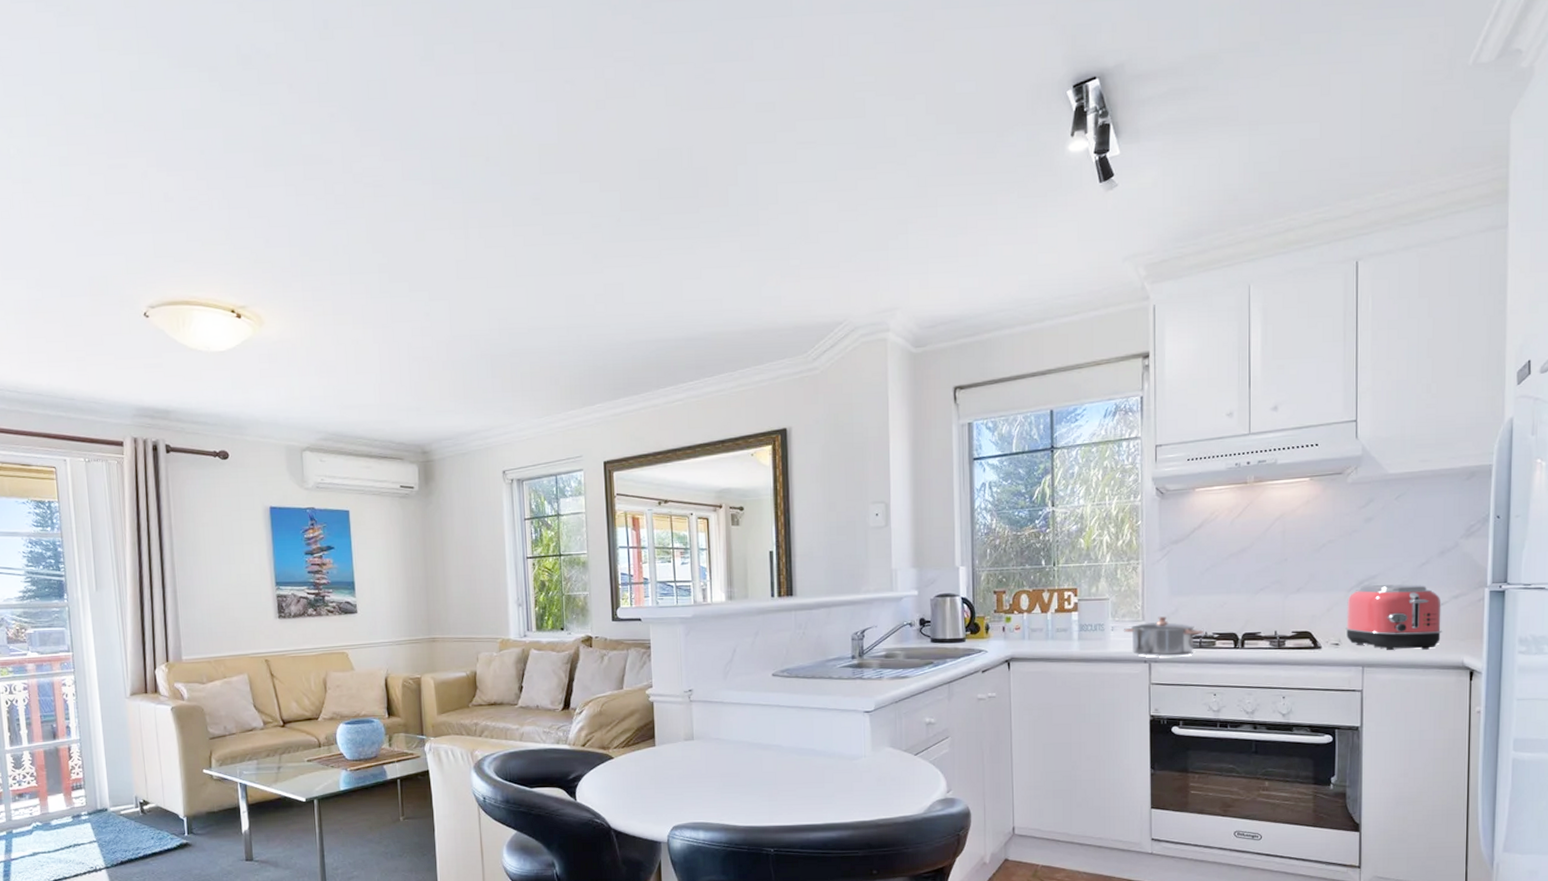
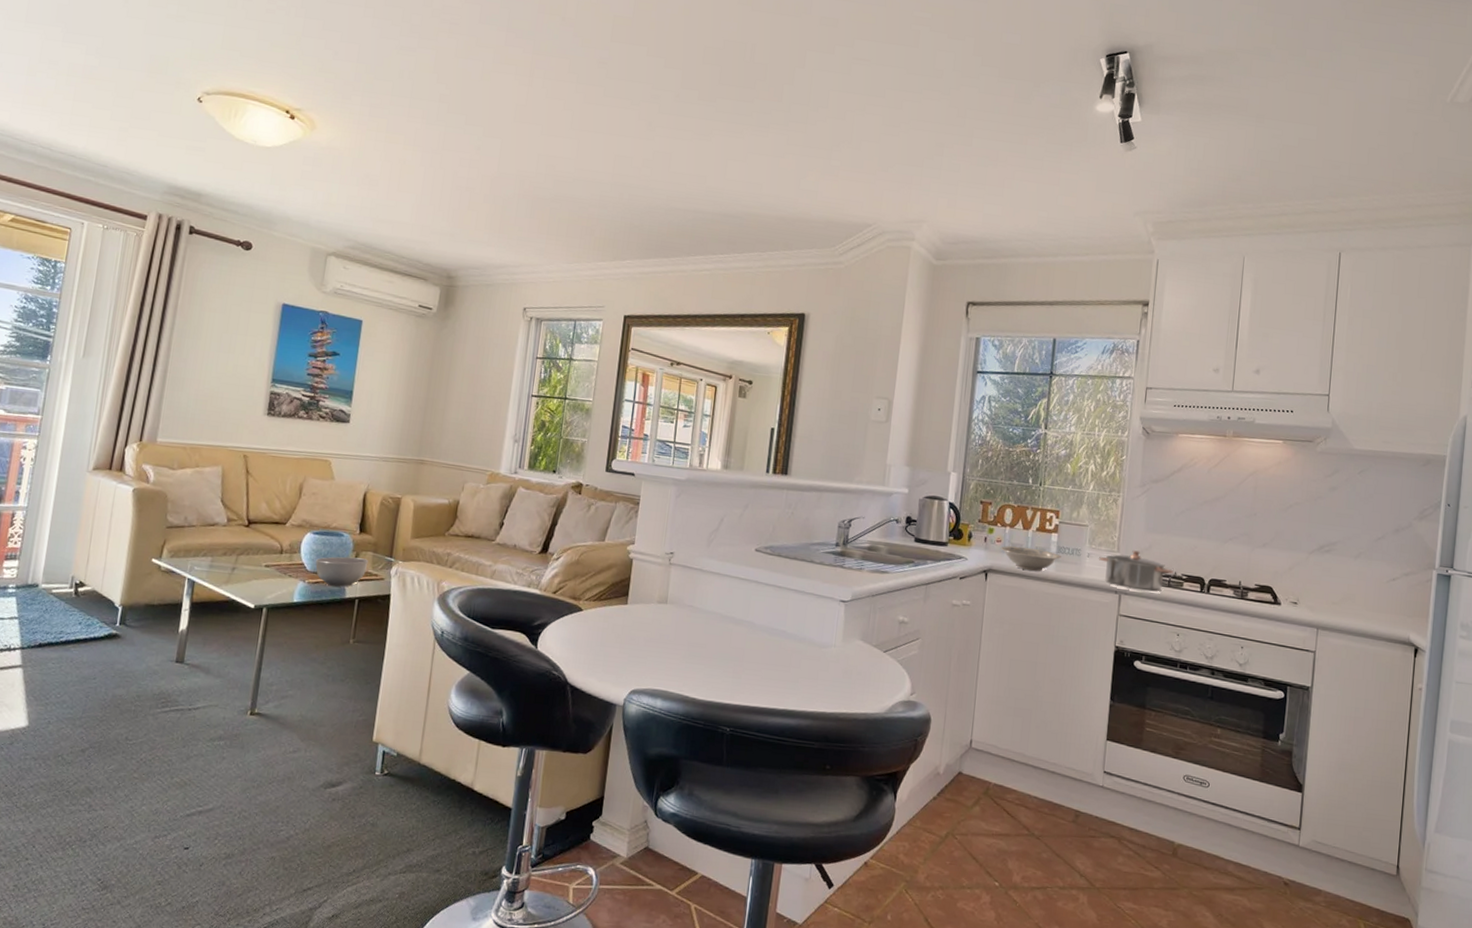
bowl: none [353,740,402,770] -> present [315,556,369,587]
bowl: none [1020,630,1084,654] -> present [1000,545,1061,572]
toaster: present [1345,584,1442,650] -> none [1304,550,1393,621]

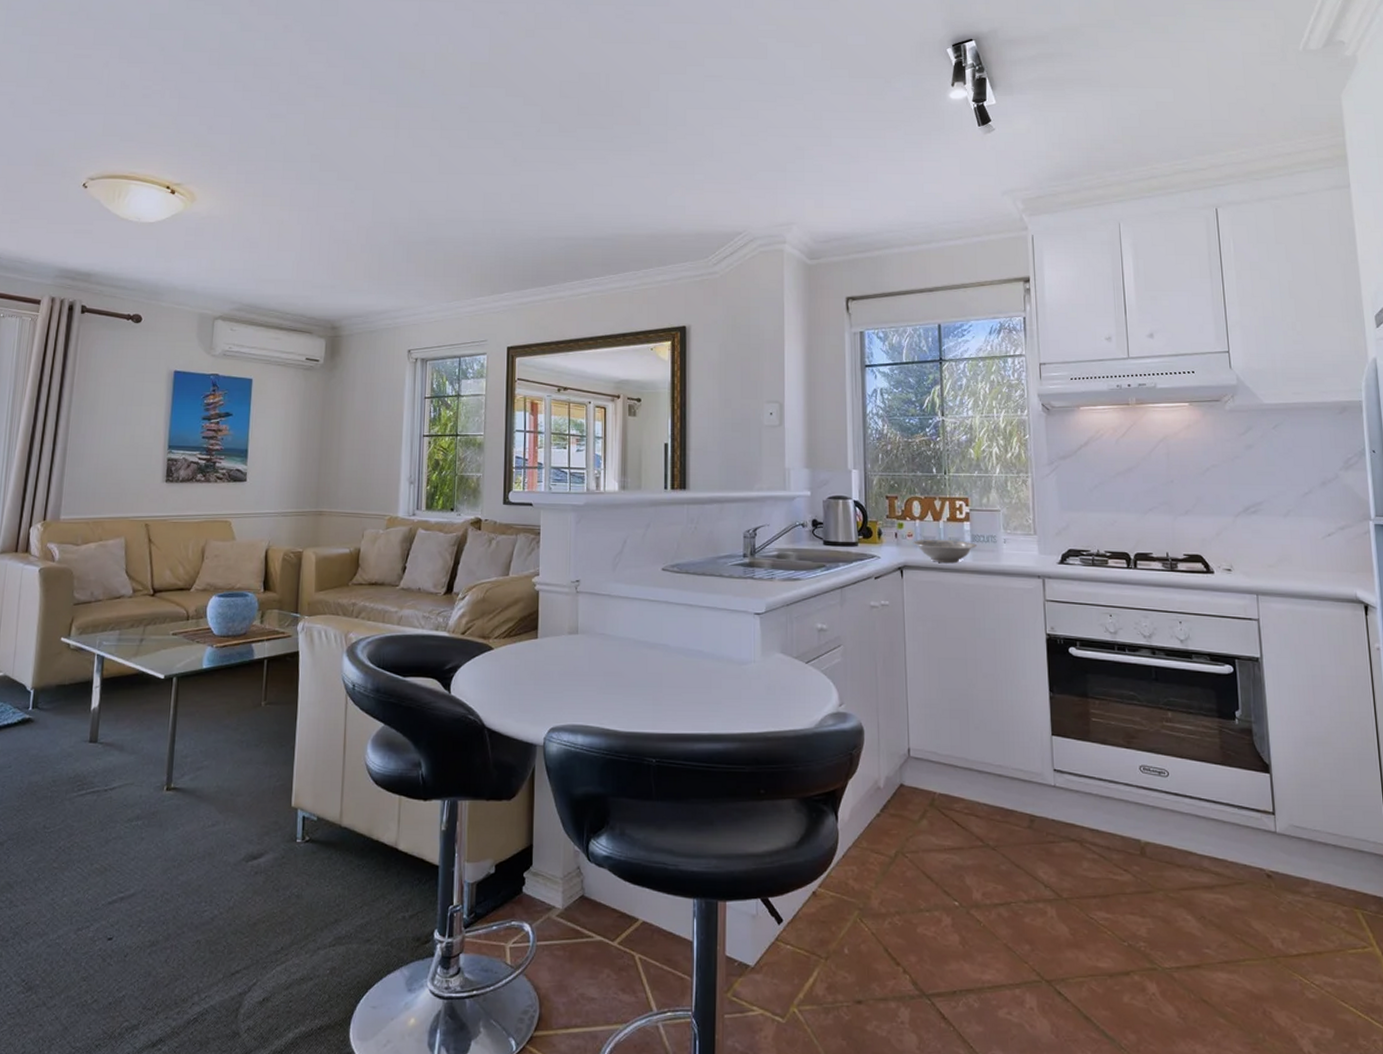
bowl: present [315,556,369,587] -> none [222,617,275,648]
cooking pot: present [1098,550,1174,592] -> none [1015,531,1096,574]

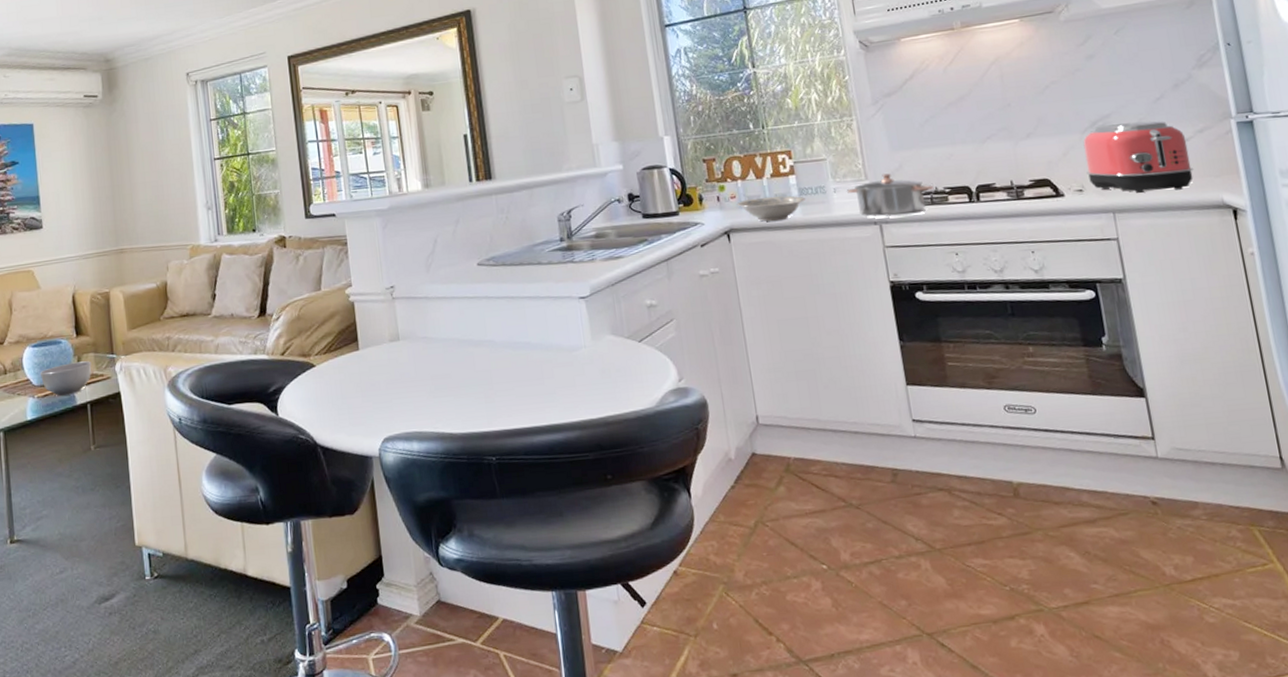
bowl: none [222,617,275,648] -> present [40,361,92,396]
cooking pot: none [1015,531,1096,574] -> present [846,173,934,217]
toaster: none [1235,511,1332,581] -> present [1083,121,1194,193]

